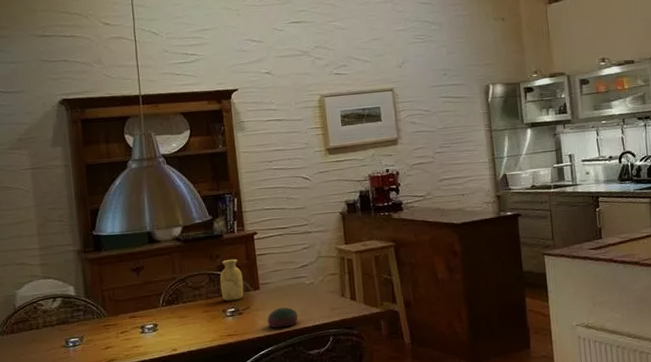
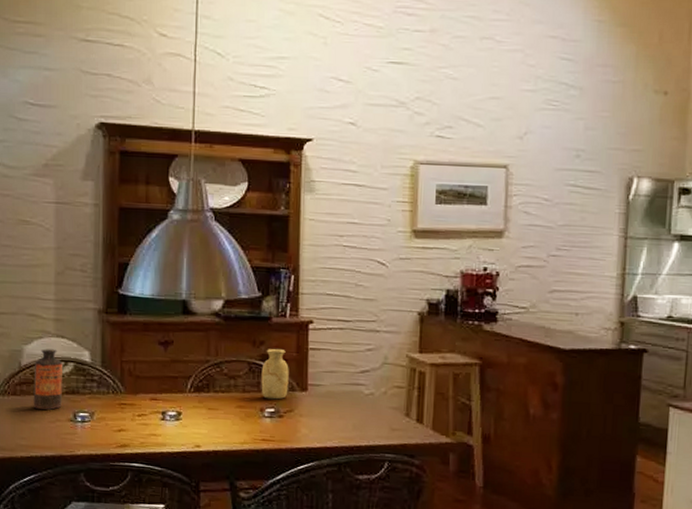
bottle: none [27,289,55,342] -> present [33,349,62,410]
bowl: present [267,307,298,329] -> none [312,417,349,442]

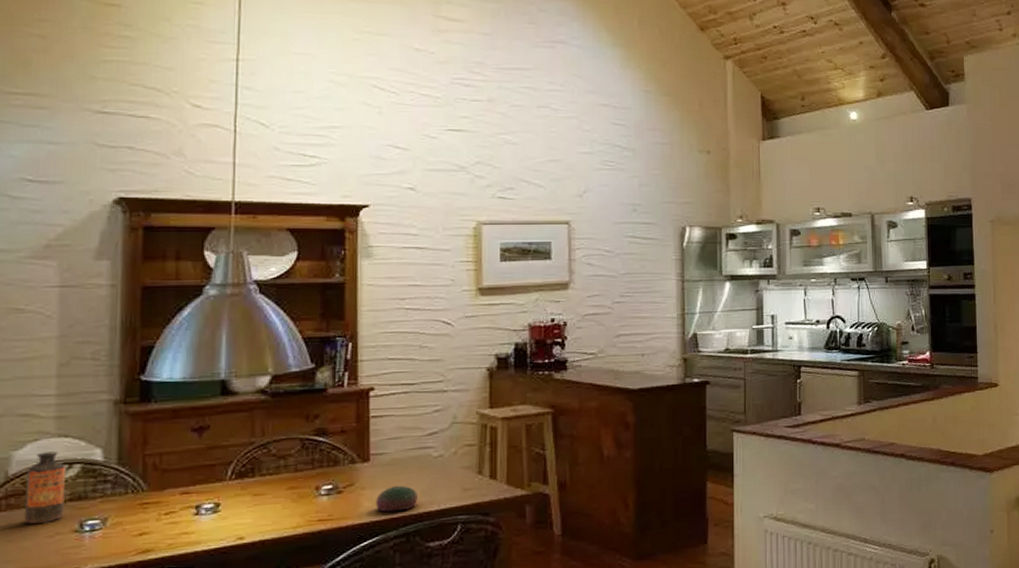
vase: present [261,348,289,400] -> none [316,420,348,476]
bowl: none [312,417,349,442] -> present [376,485,417,513]

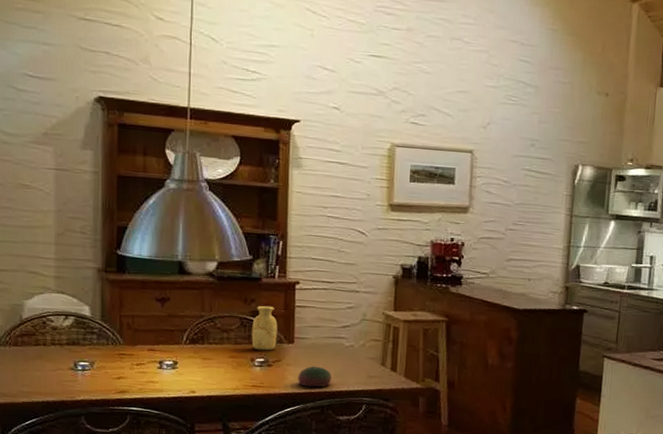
bottle: present [24,451,65,524] -> none [34,303,63,359]
vase: none [316,420,348,476] -> present [251,305,278,351]

